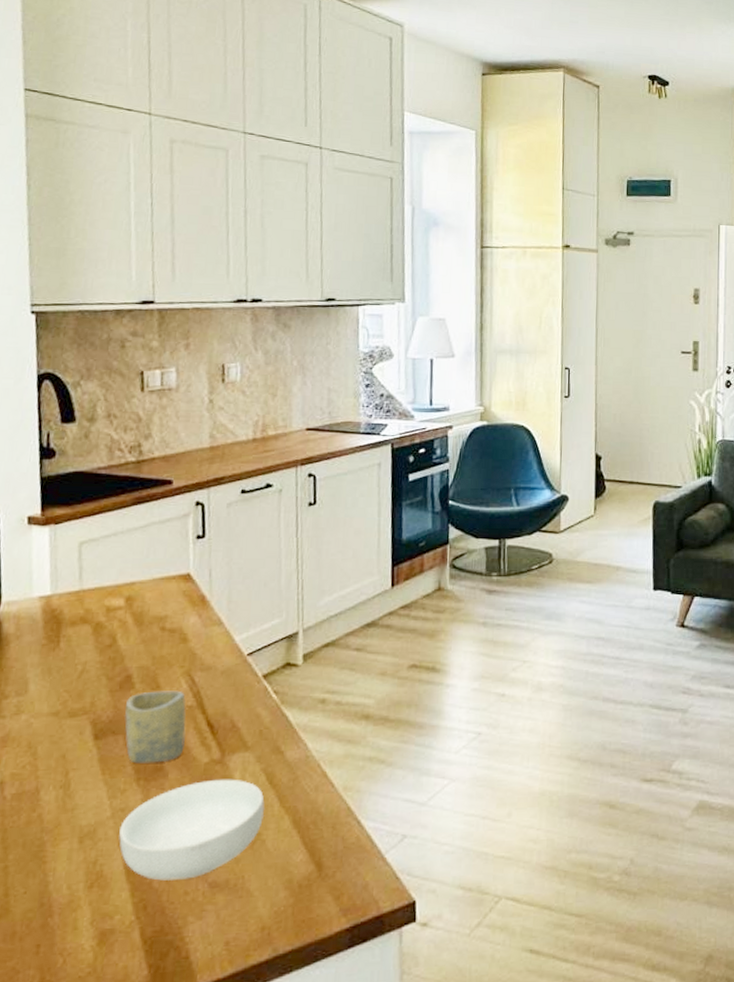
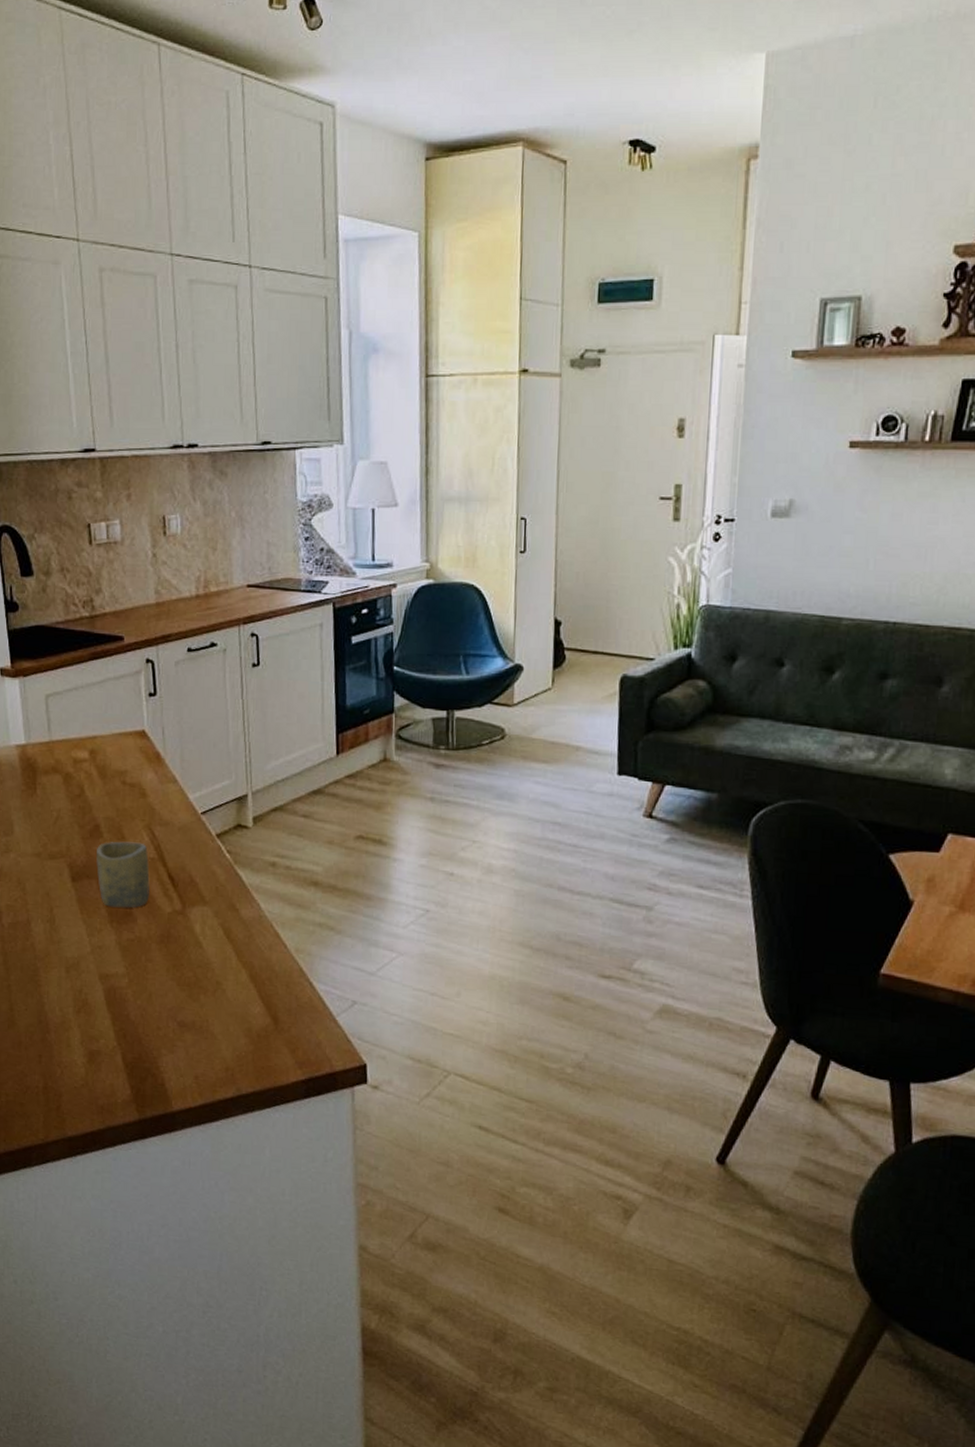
cereal bowl: present [119,779,265,881] -> none [99,928,223,1016]

